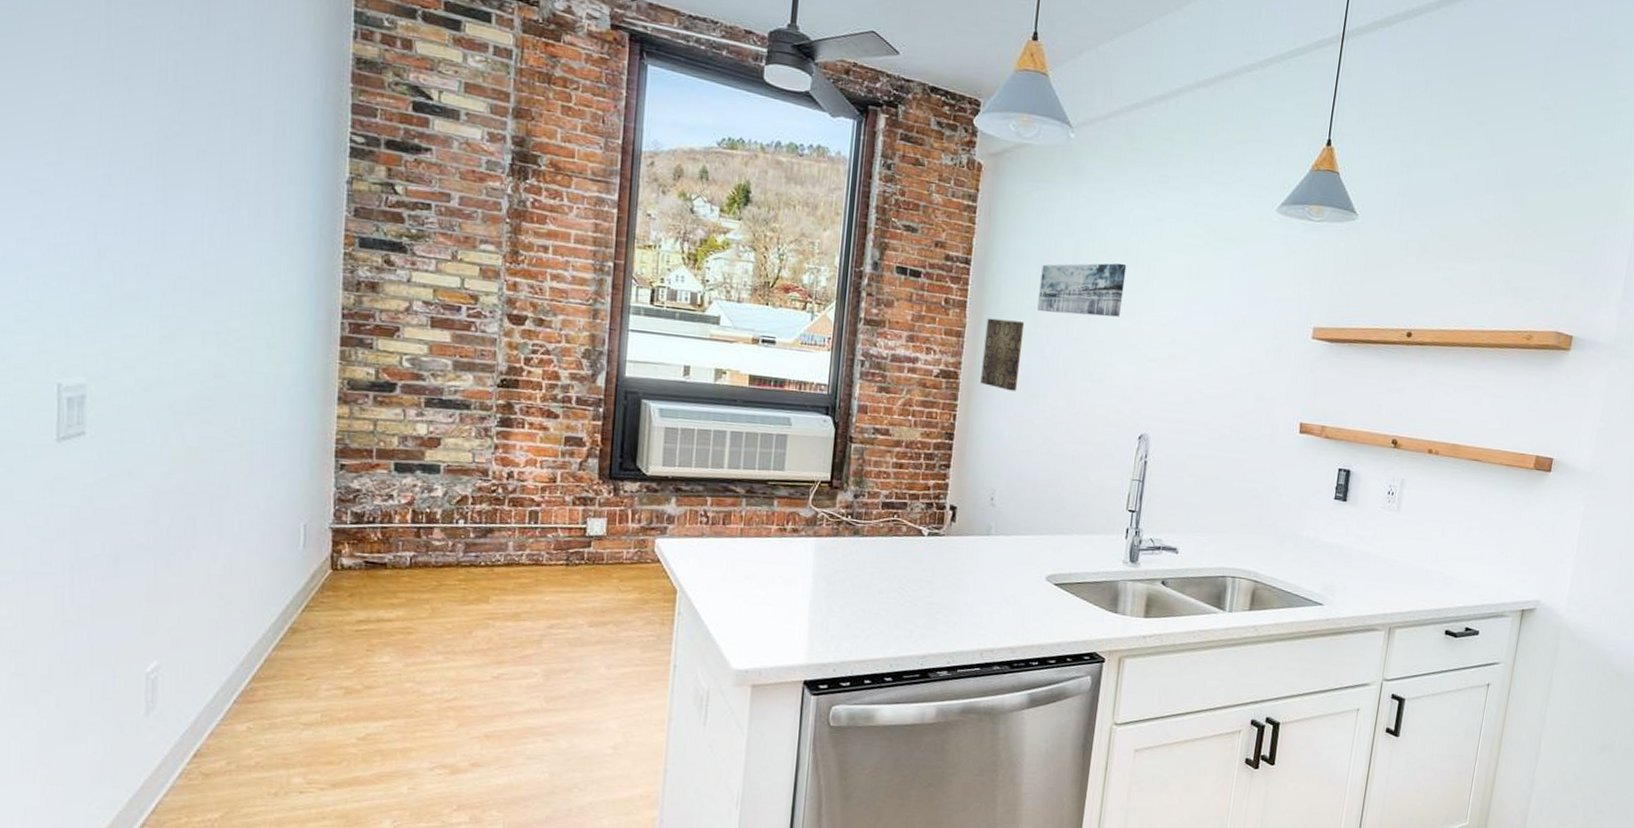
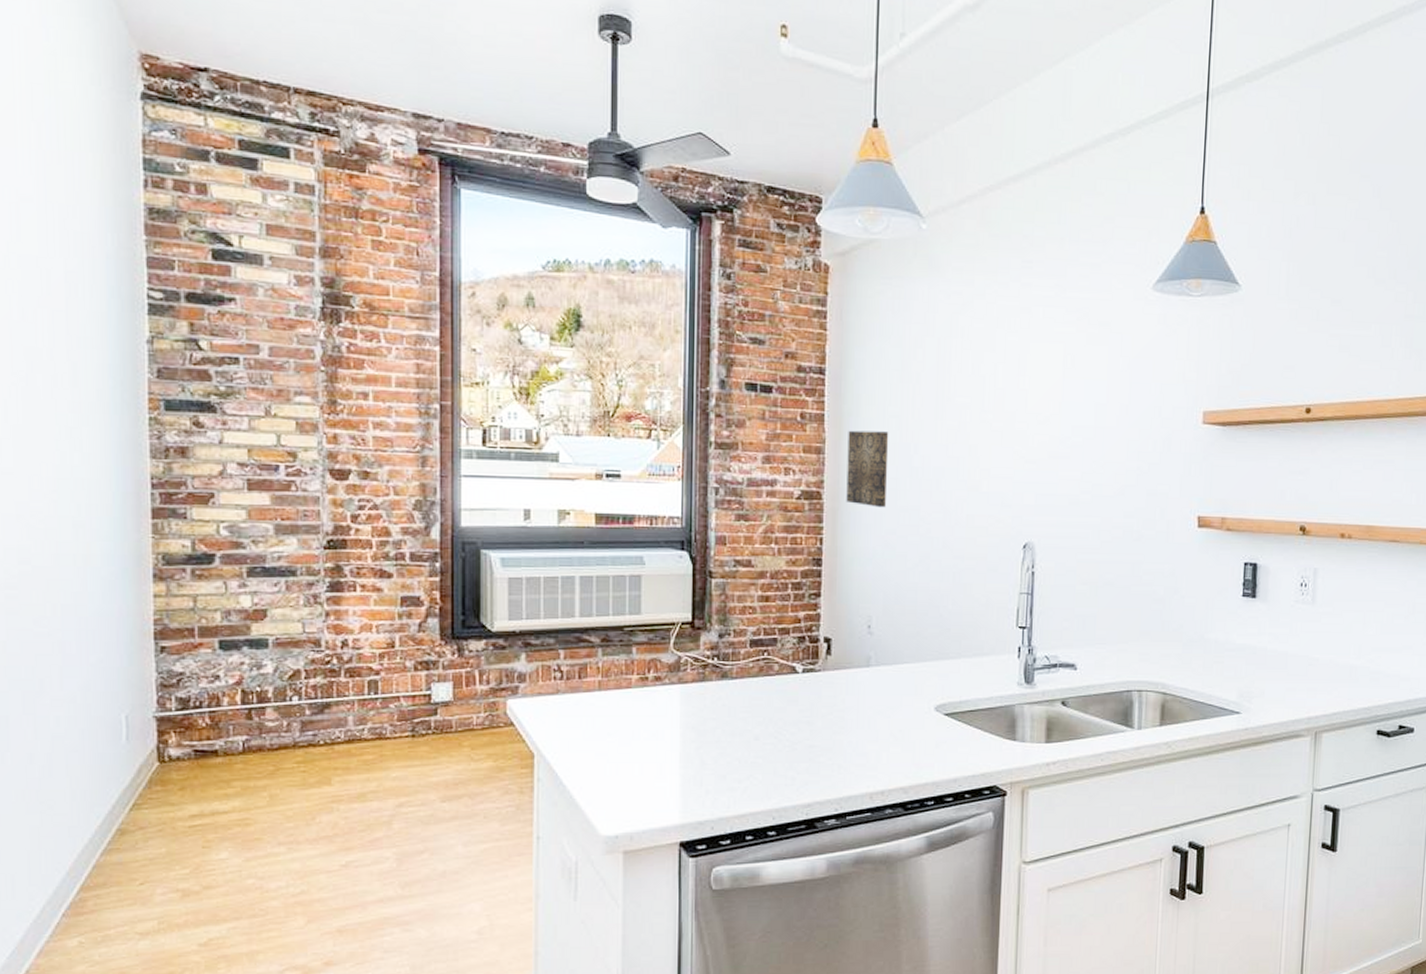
wall art: present [1037,263,1127,317] -> none [901,359,995,419]

